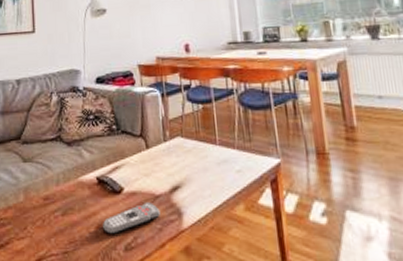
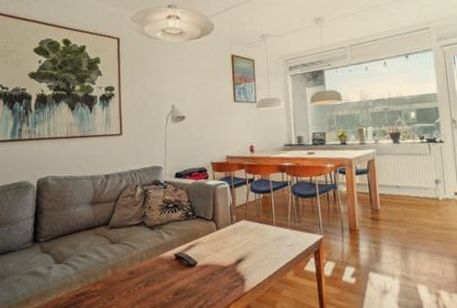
remote control: present [103,202,160,235] -> none [179,273,227,300]

